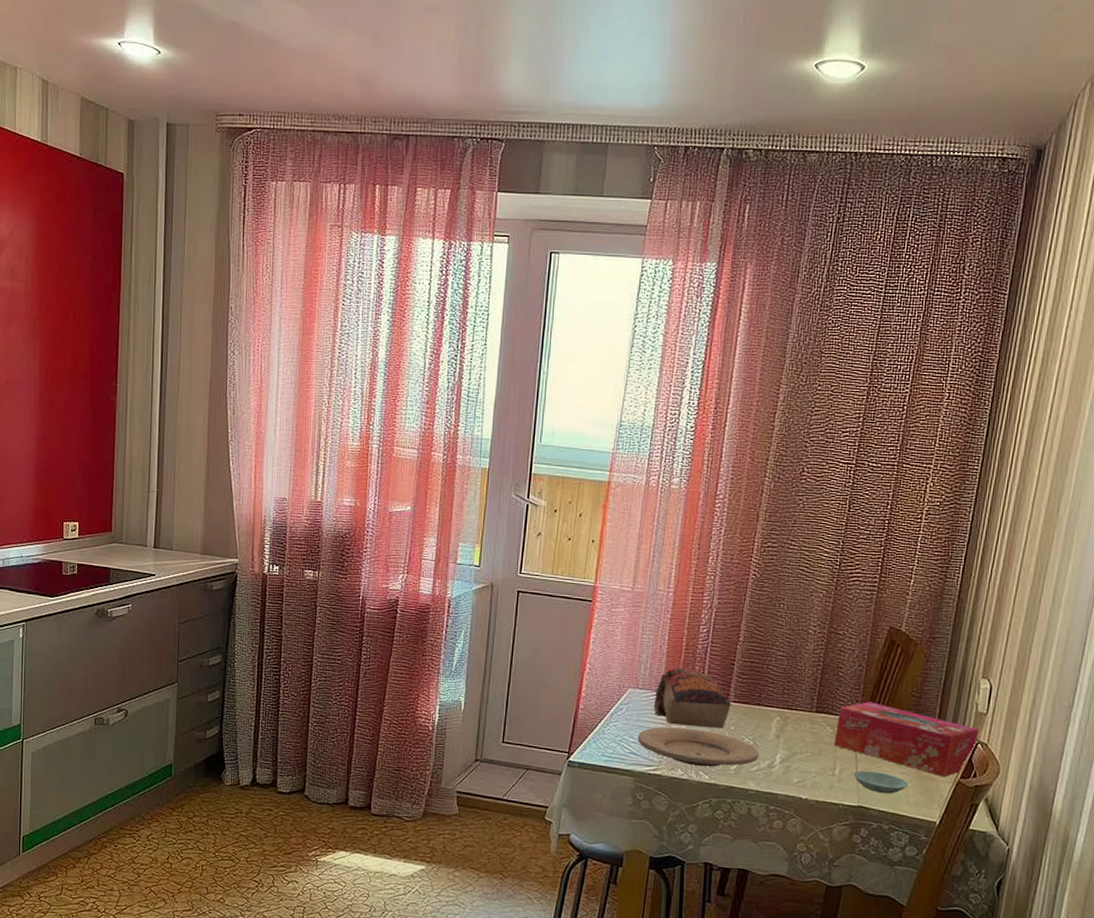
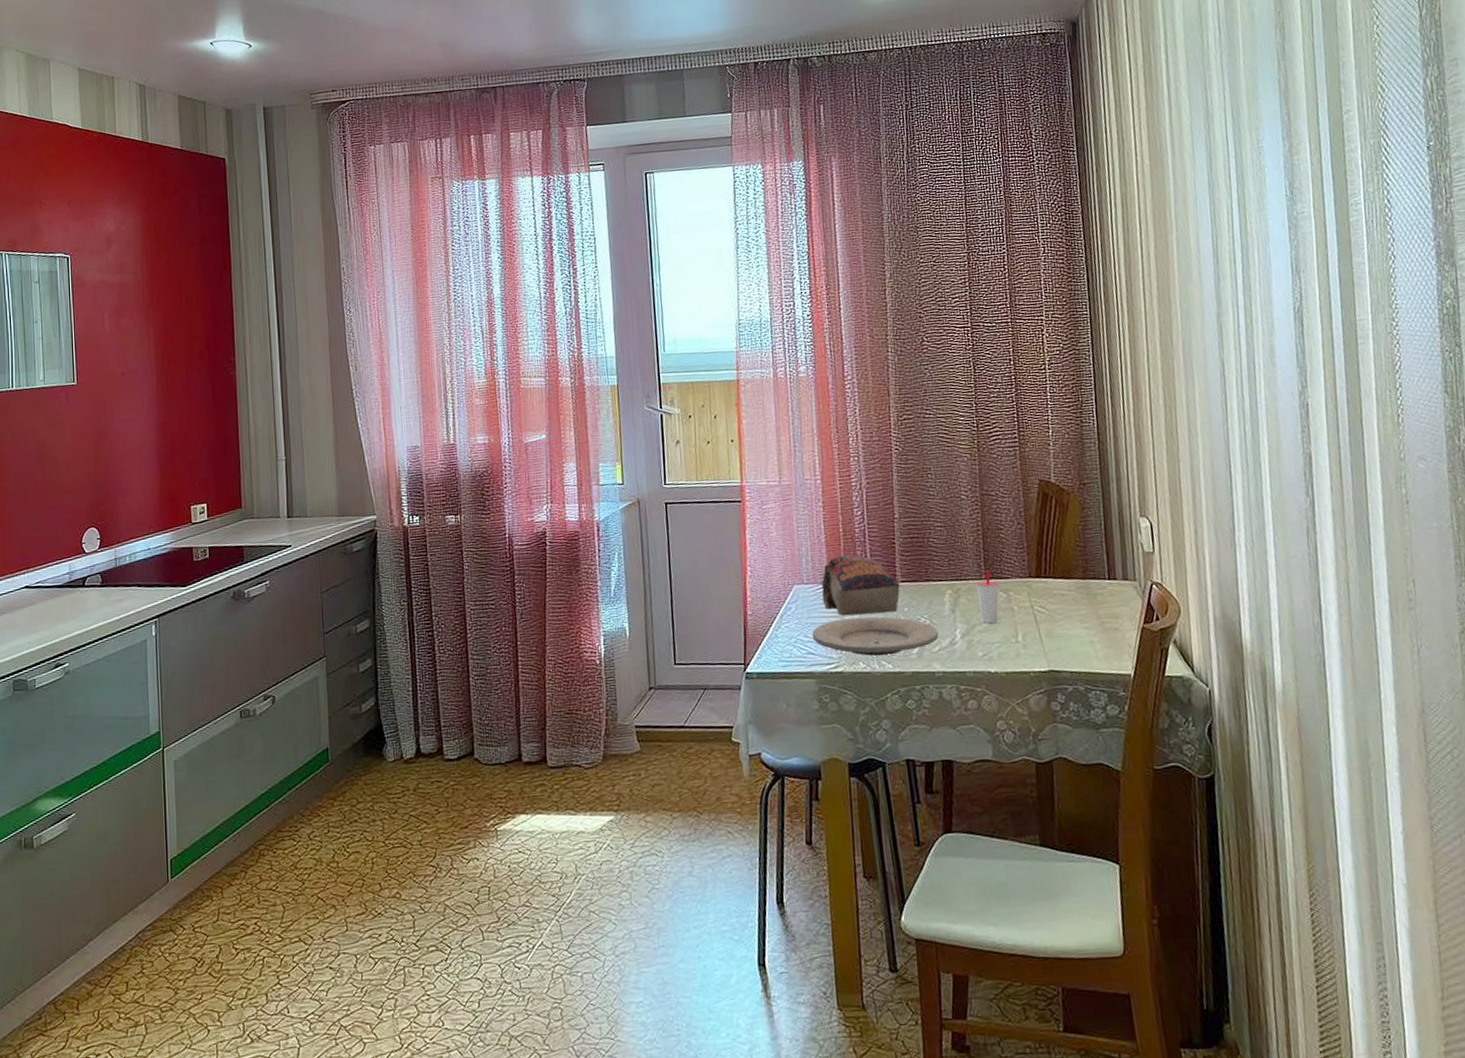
cup: none [803,705,829,755] -> present [976,571,1000,624]
tissue box: present [834,702,979,777] -> none [1008,559,1152,626]
saucer: present [853,771,909,794] -> none [1036,630,1094,653]

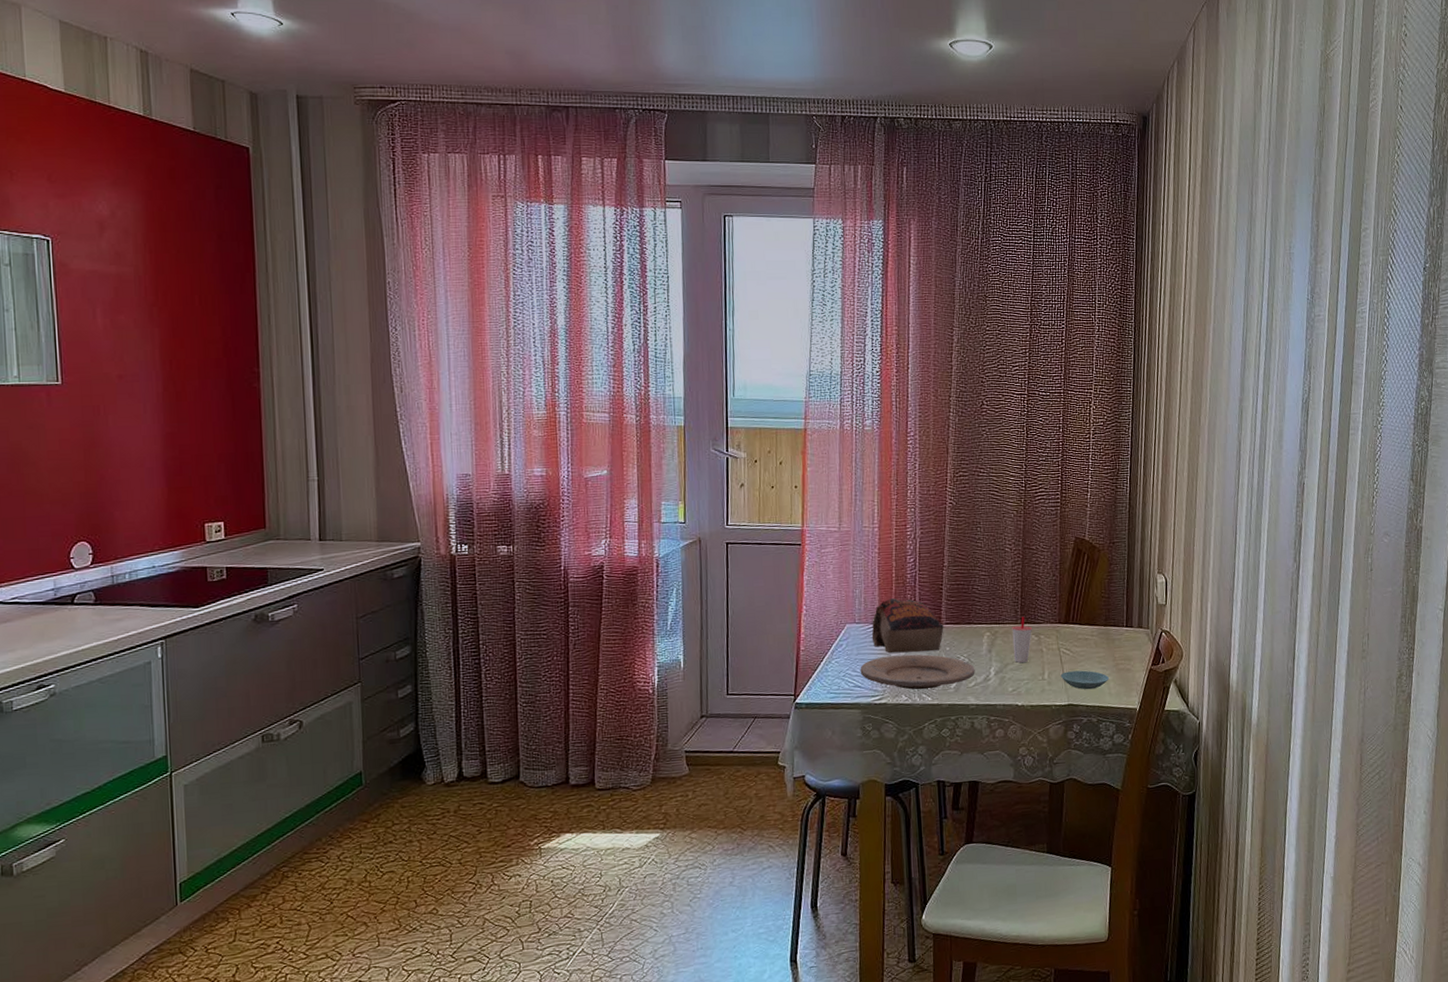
saucer: none [1036,630,1094,653] -> present [1060,670,1109,690]

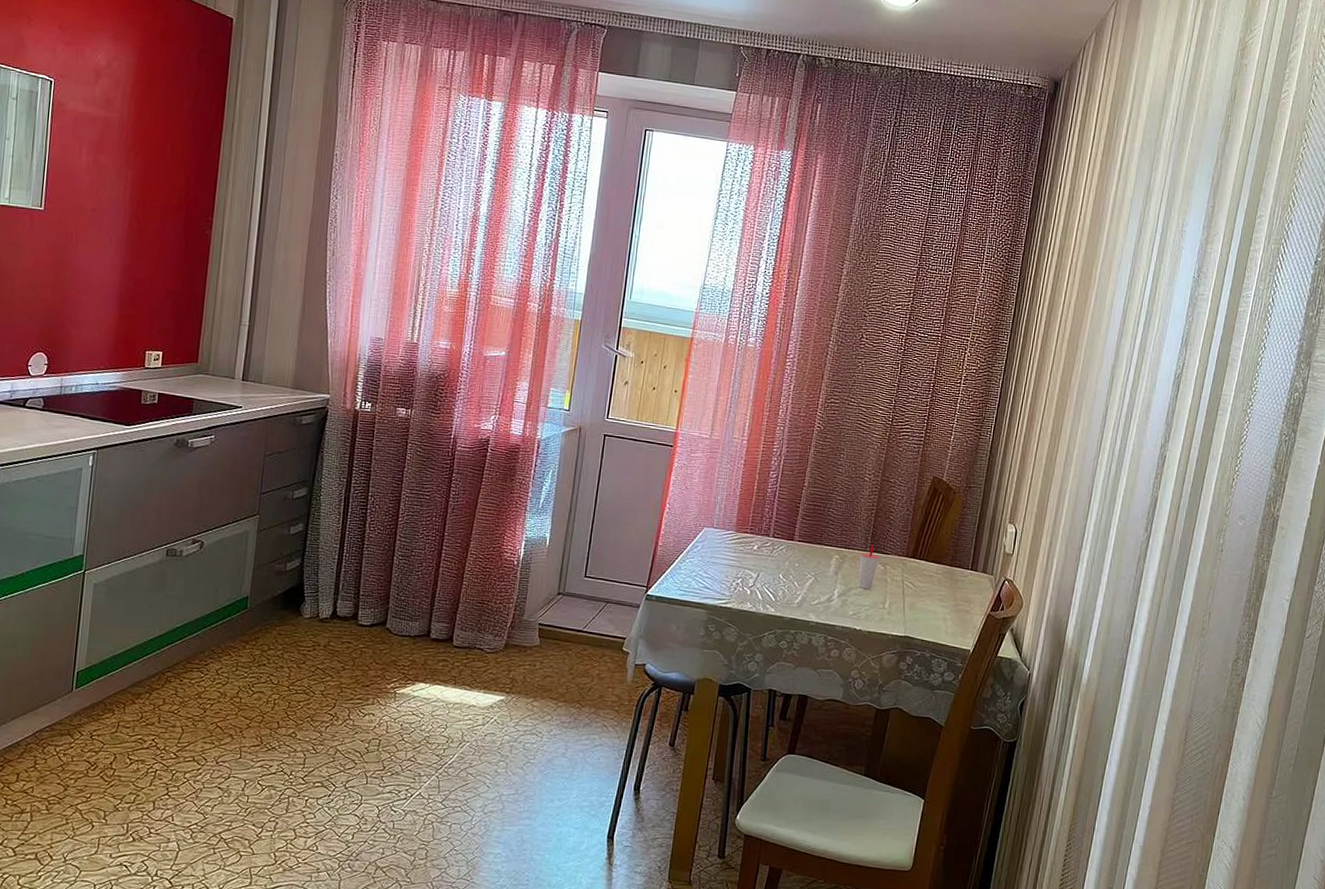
plate: present [860,654,975,690] -> none [711,563,820,601]
bag: present [871,598,944,654] -> none [726,509,796,566]
saucer: present [1060,670,1109,690] -> none [900,604,947,625]

